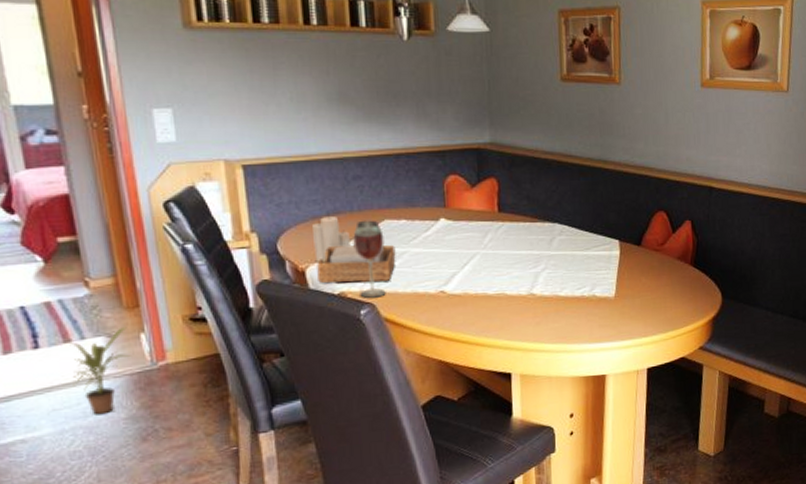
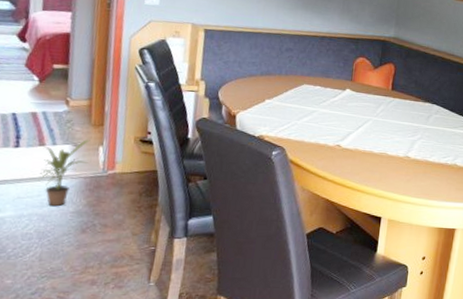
candle: present [311,214,350,263] -> none [245,74,276,111]
napkin holder: present [317,245,396,284] -> none [244,99,308,132]
wineglass: present [353,220,386,298] -> none [274,82,301,143]

